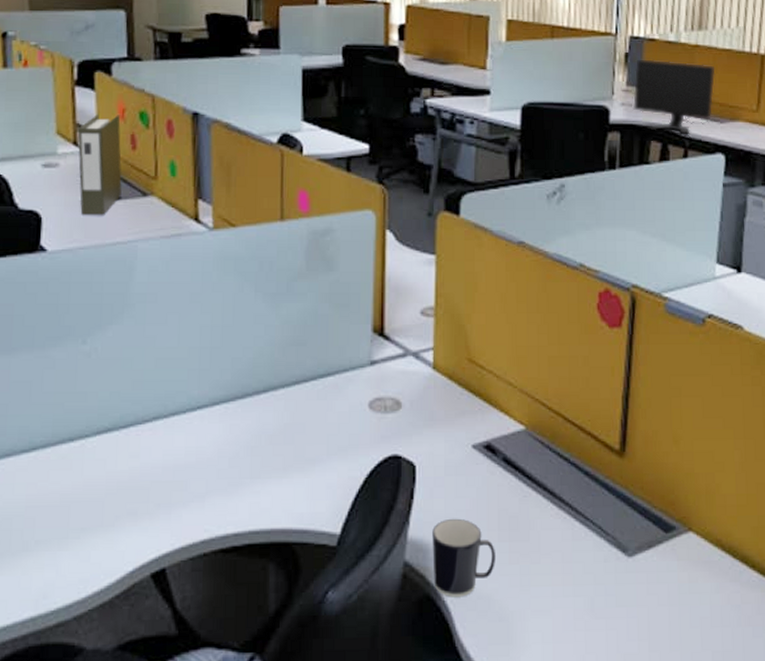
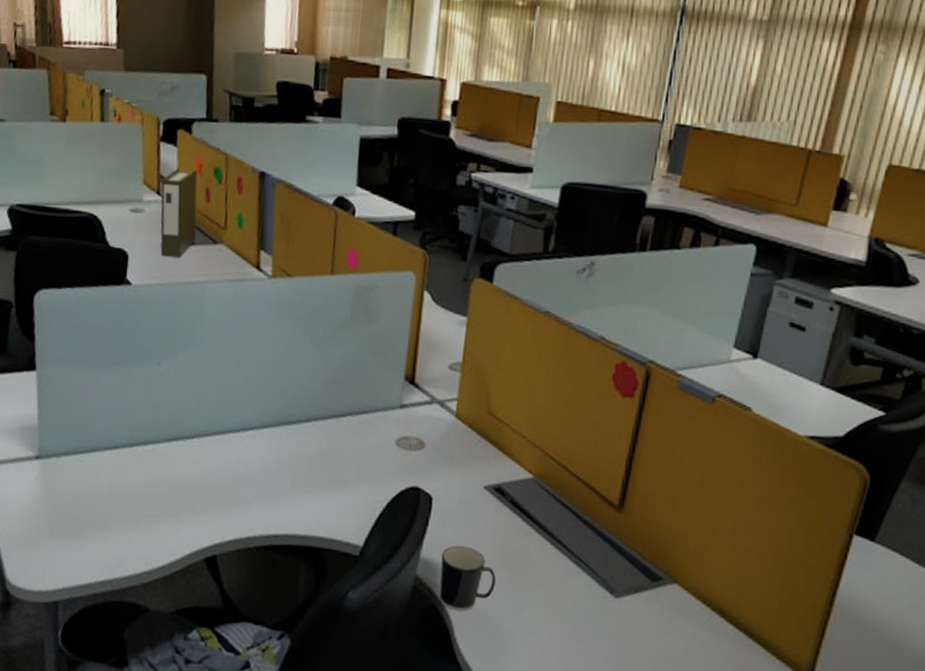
computer monitor: present [632,59,716,135] -> none [670,147,759,224]

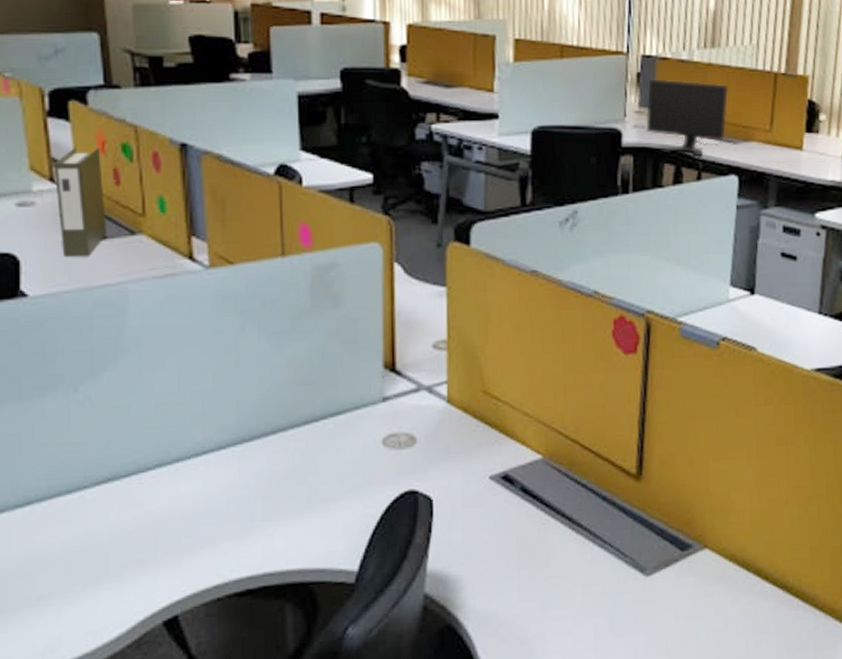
mug: present [439,545,496,611] -> none [452,548,516,626]
computer monitor: none [670,147,759,224] -> present [645,79,730,157]

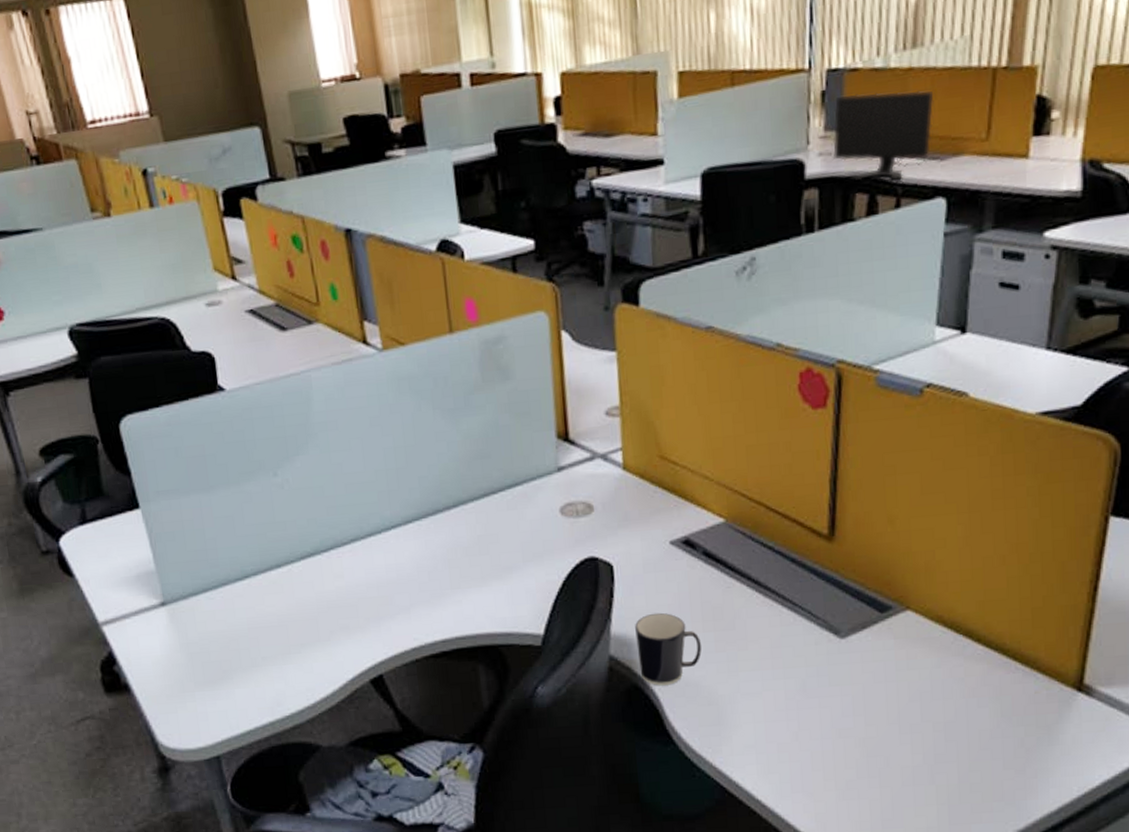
binder: present [53,148,107,258] -> none [233,242,287,352]
mug: none [452,548,516,626] -> present [635,612,702,686]

